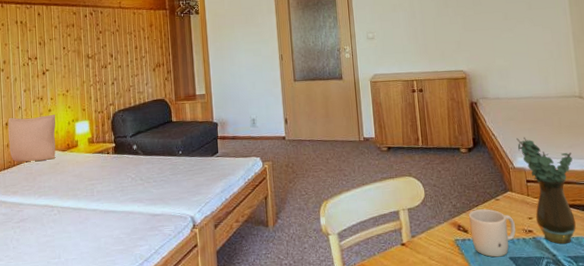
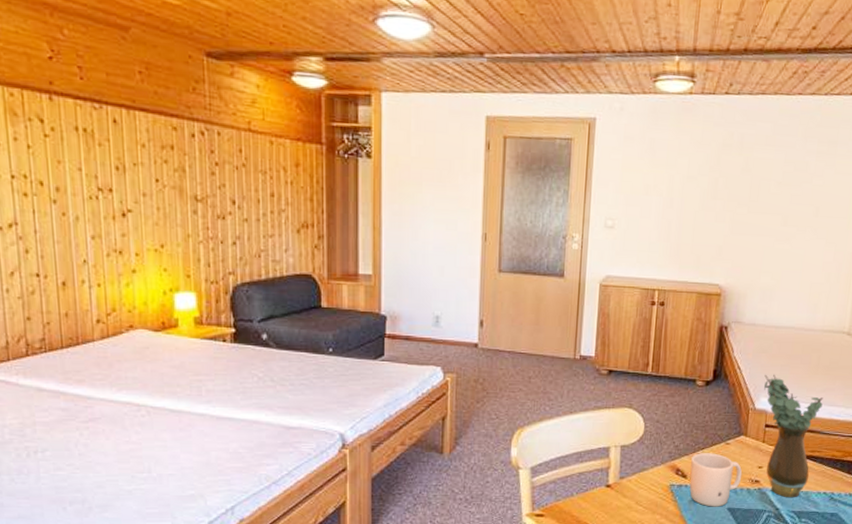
pillow: present [7,114,56,162] -> none [66,274,144,342]

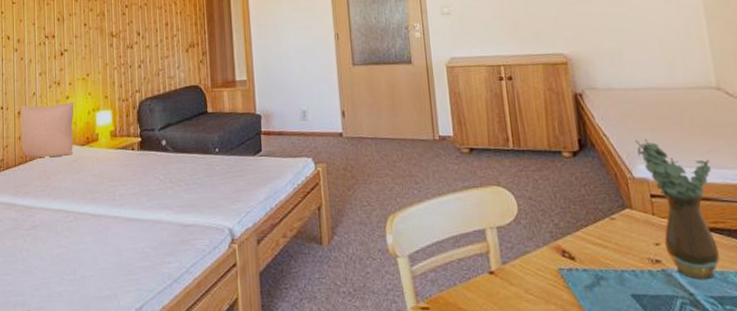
pillow: none [66,274,144,342] -> present [20,101,74,158]
mug: present [689,453,743,507] -> none [576,230,639,294]

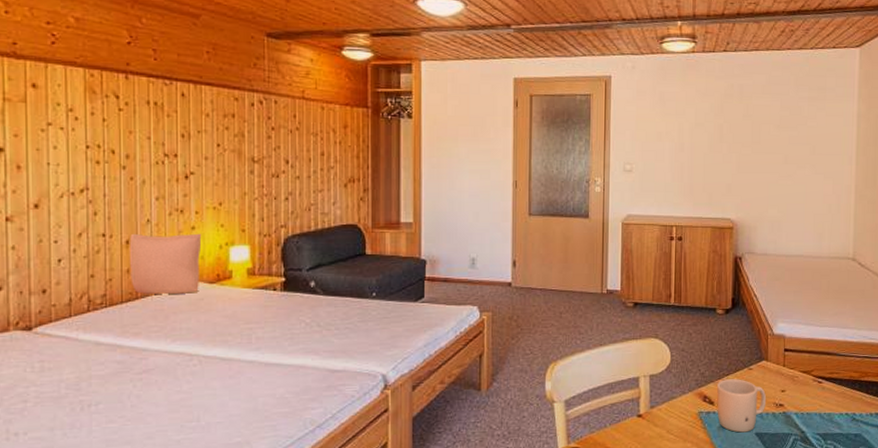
mug: none [576,230,639,294] -> present [717,379,767,433]
vase: present [635,139,720,280] -> none [779,300,836,420]

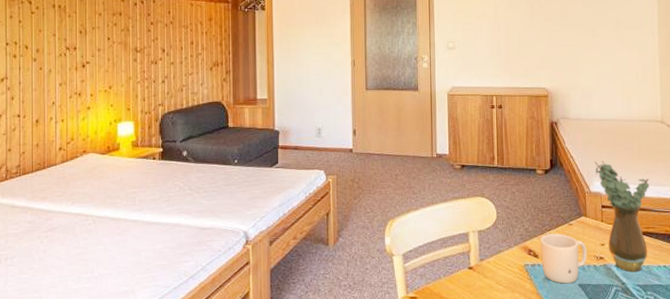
pillow: present [129,233,202,295] -> none [38,112,96,165]
vase: none [779,300,836,420] -> present [594,160,649,272]

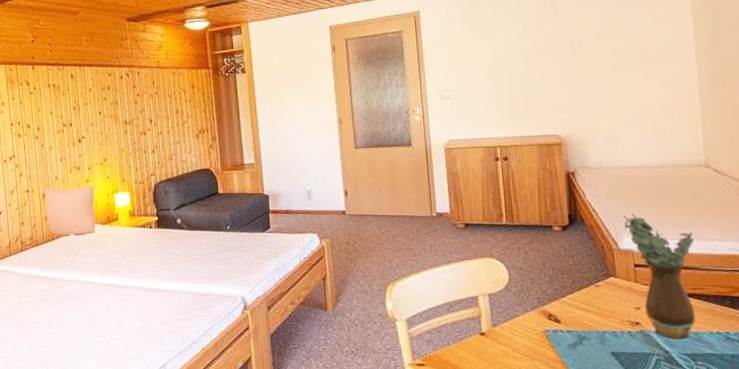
pillow: none [38,112,96,165] -> present [45,184,96,236]
mug: present [541,233,588,284] -> none [562,296,620,352]

